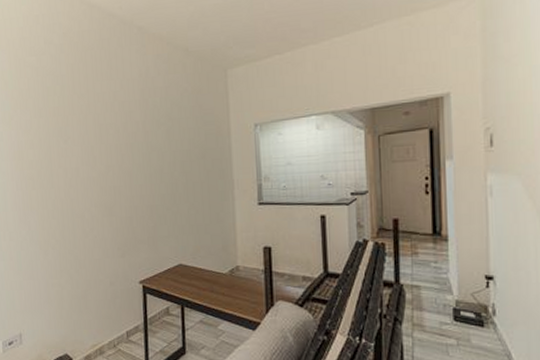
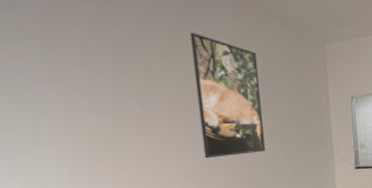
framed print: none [103,71,165,190] -> present [189,32,265,159]

